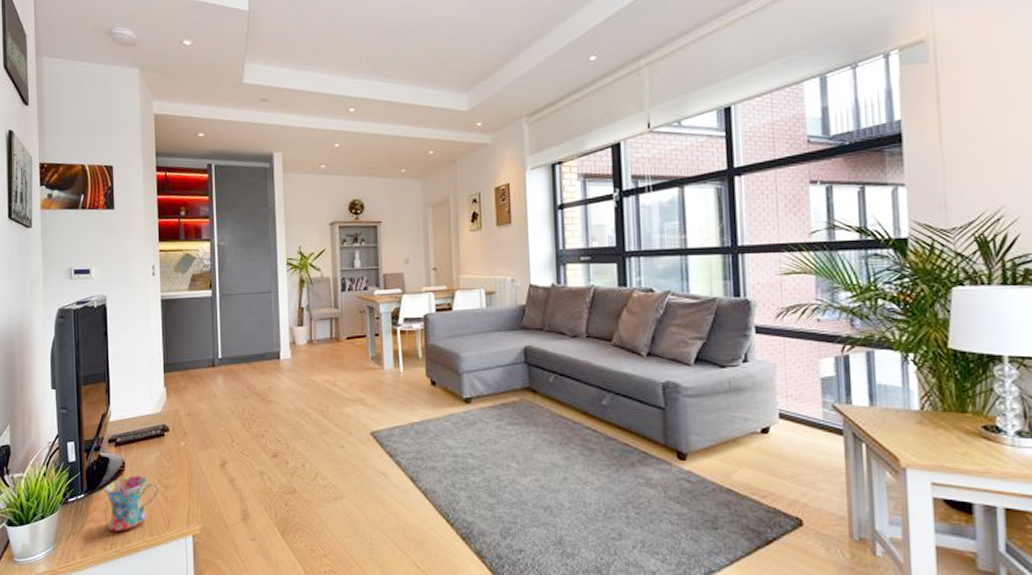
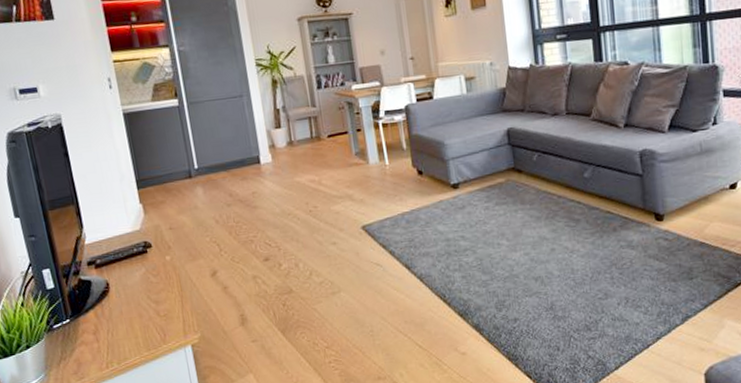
mug: present [105,476,160,531] -> none [91,294,150,351]

